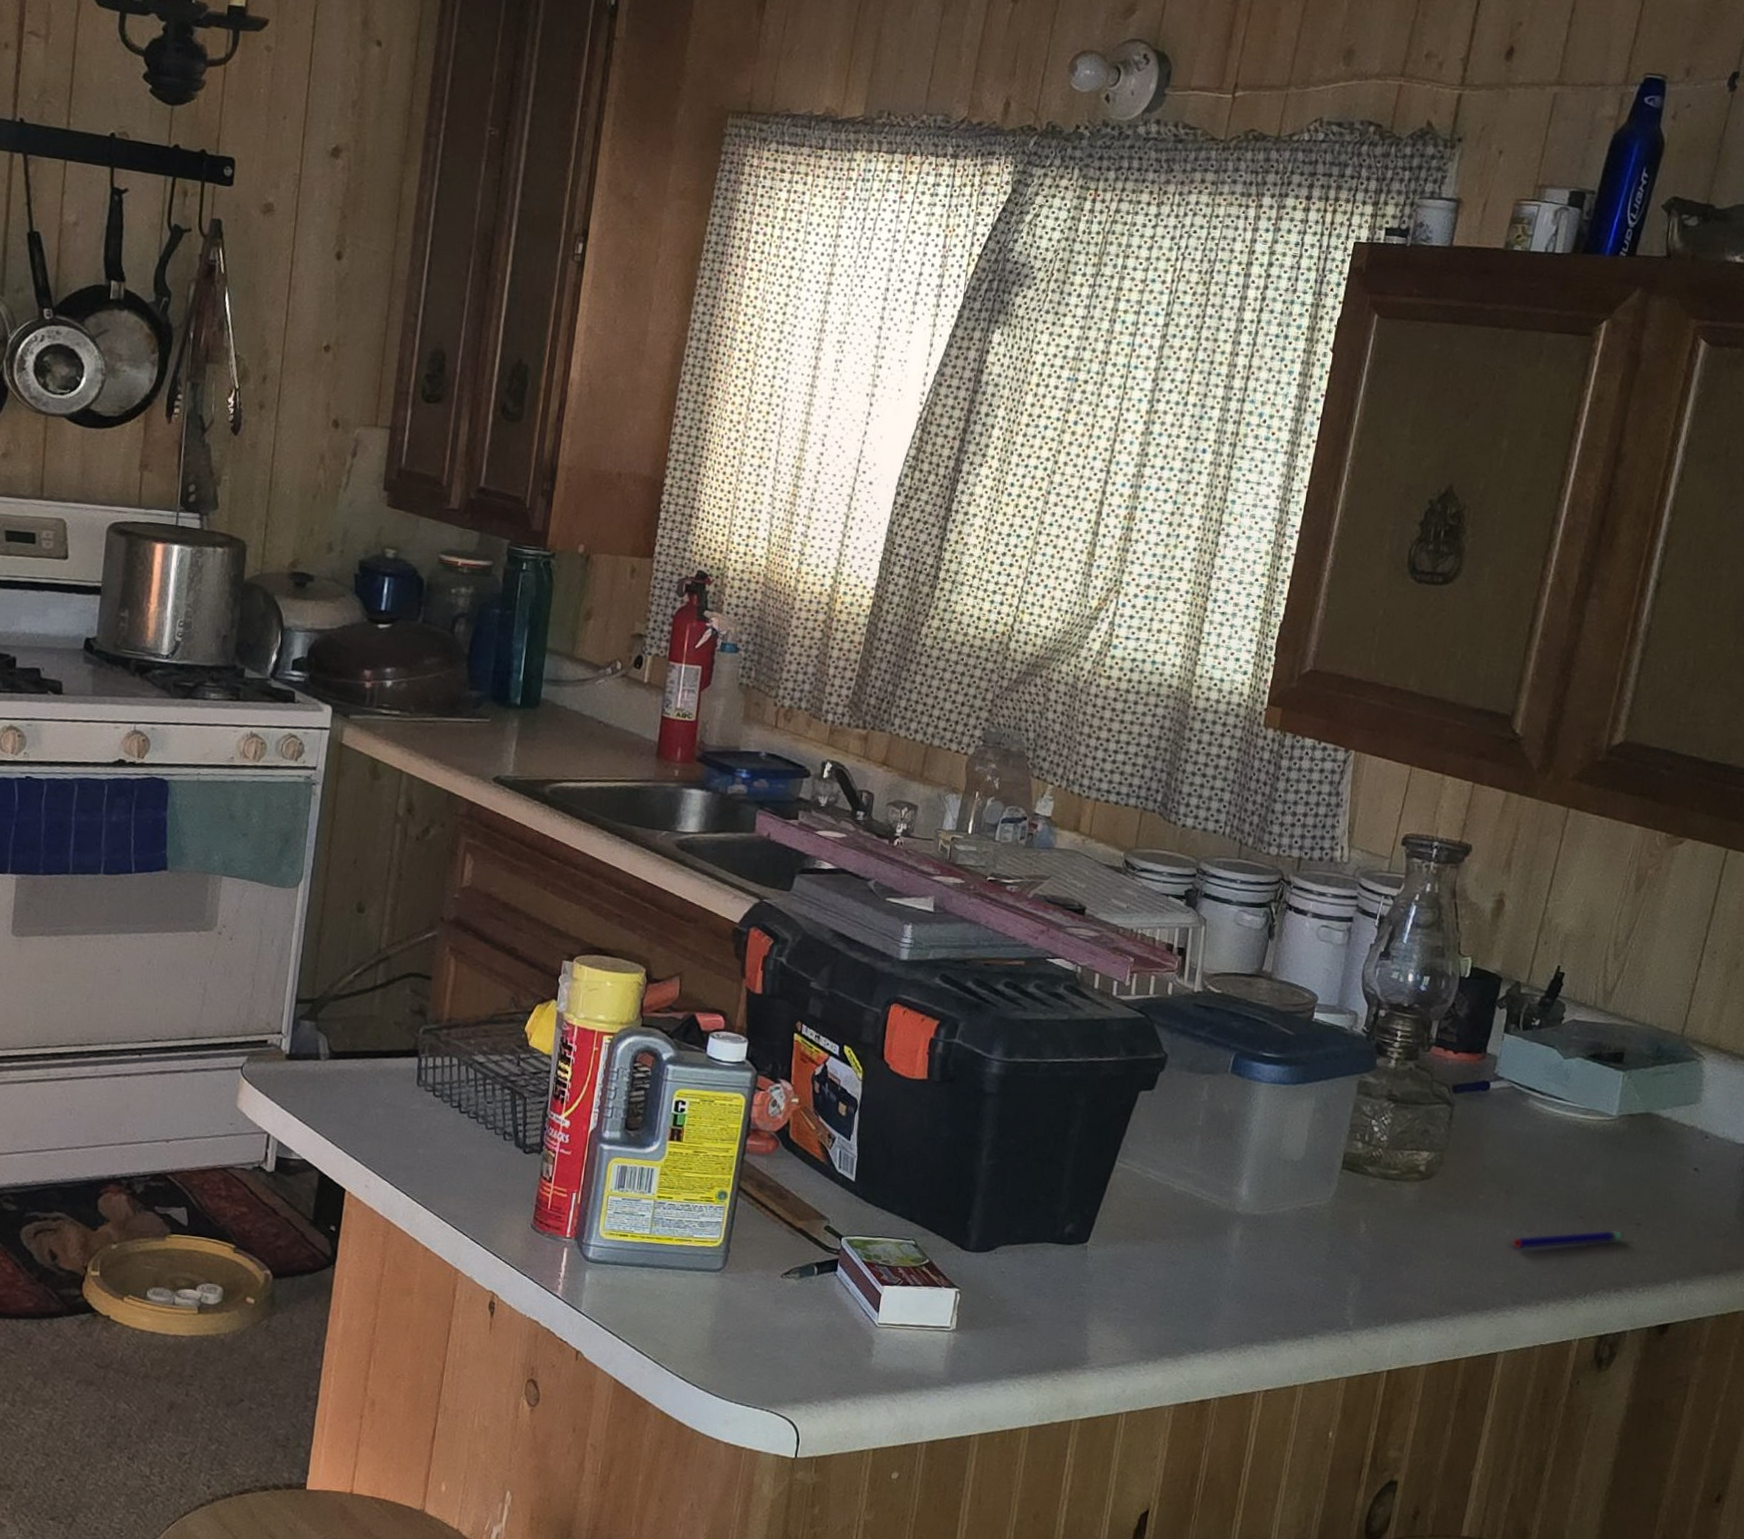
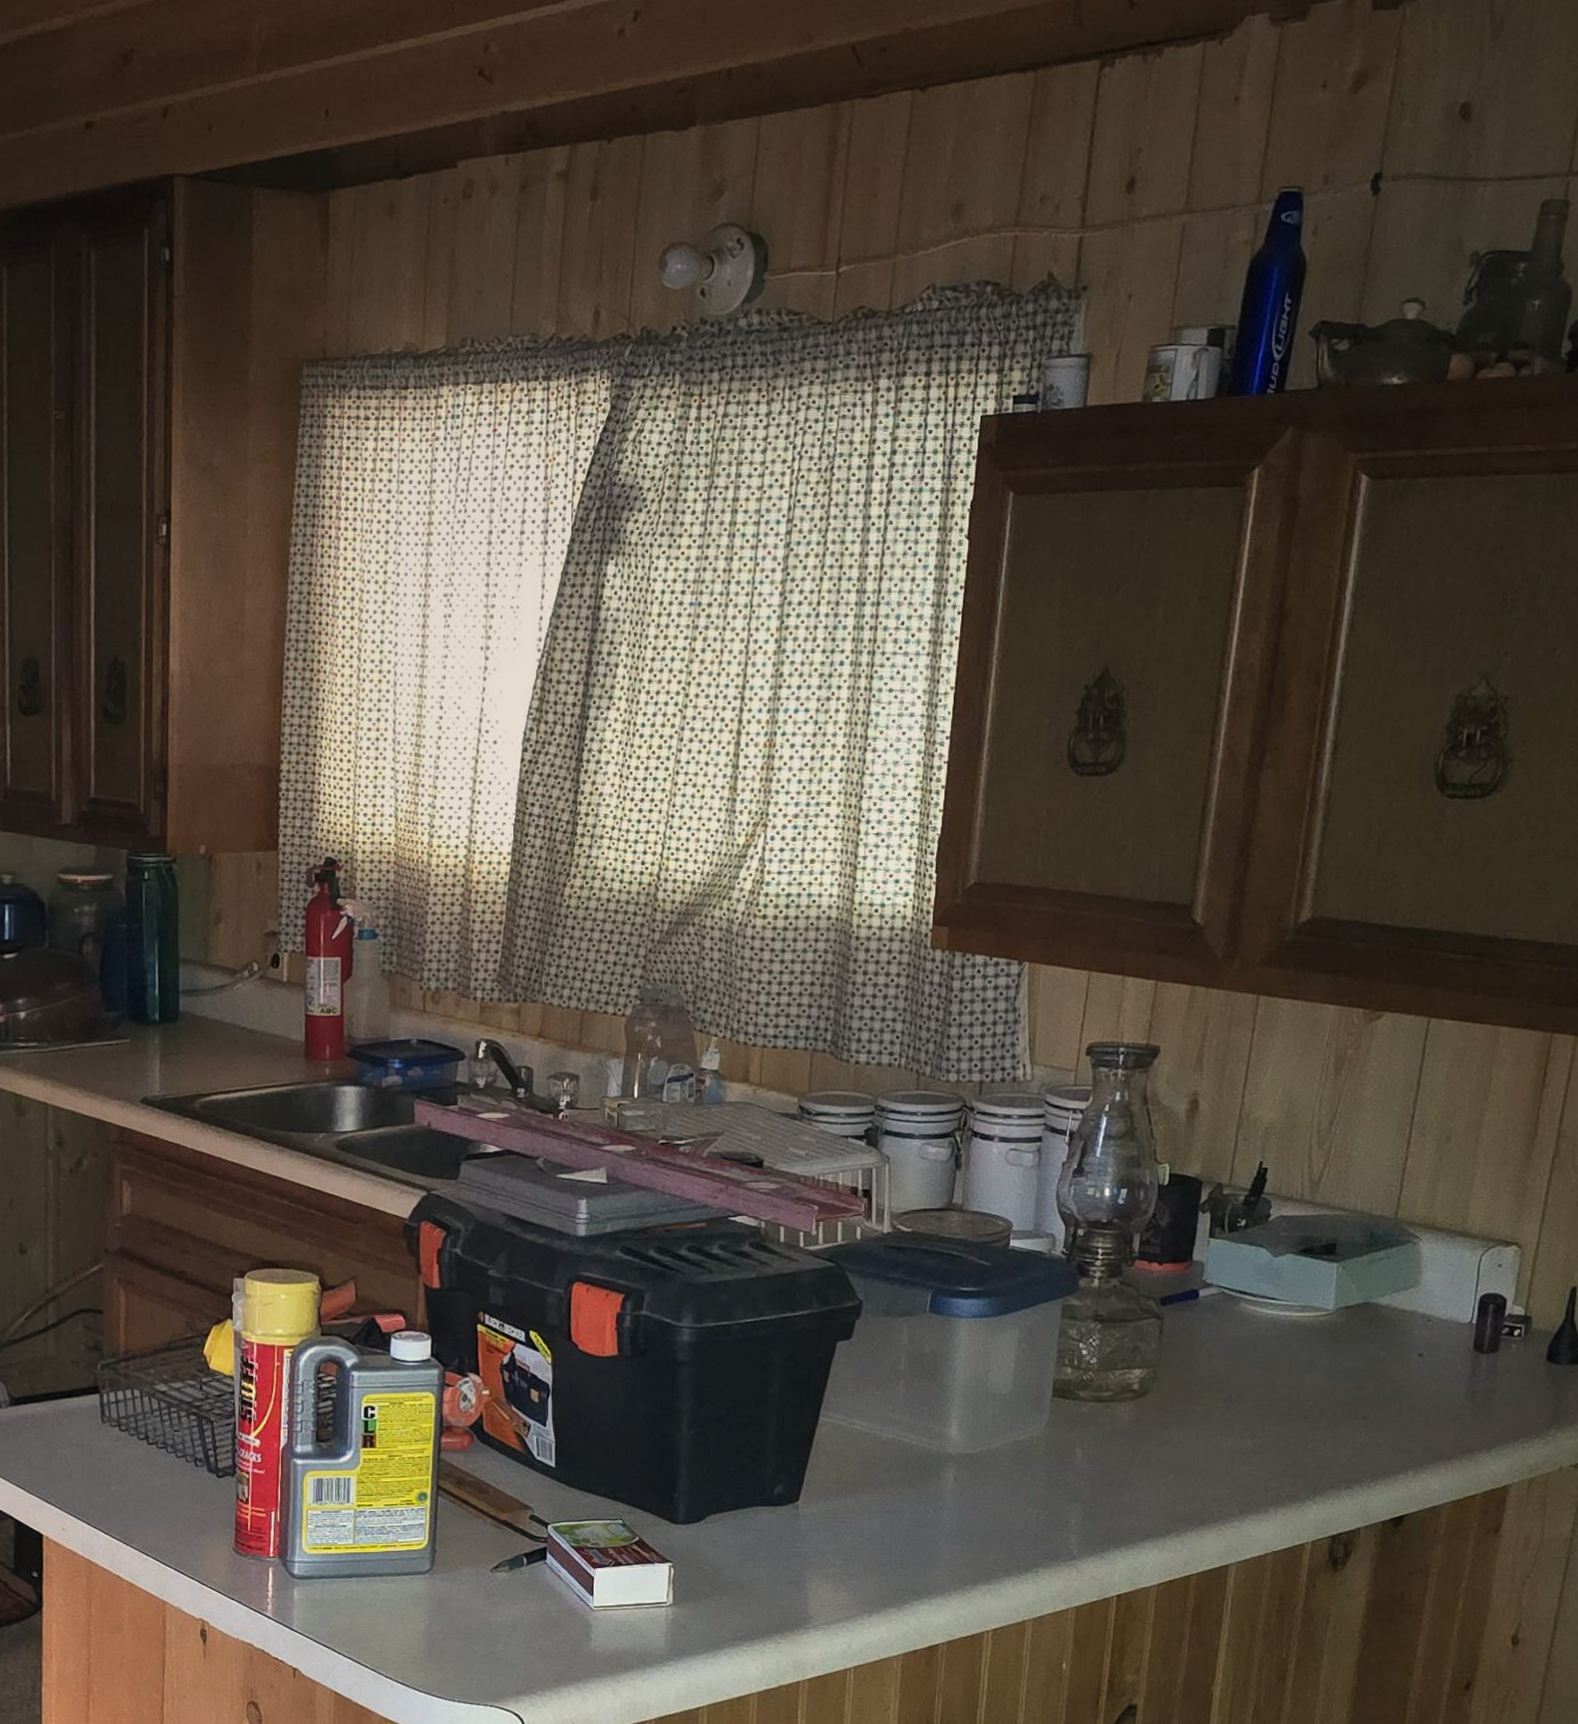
pen: present [1512,1230,1625,1249] -> none [1235,1427,1351,1458]

